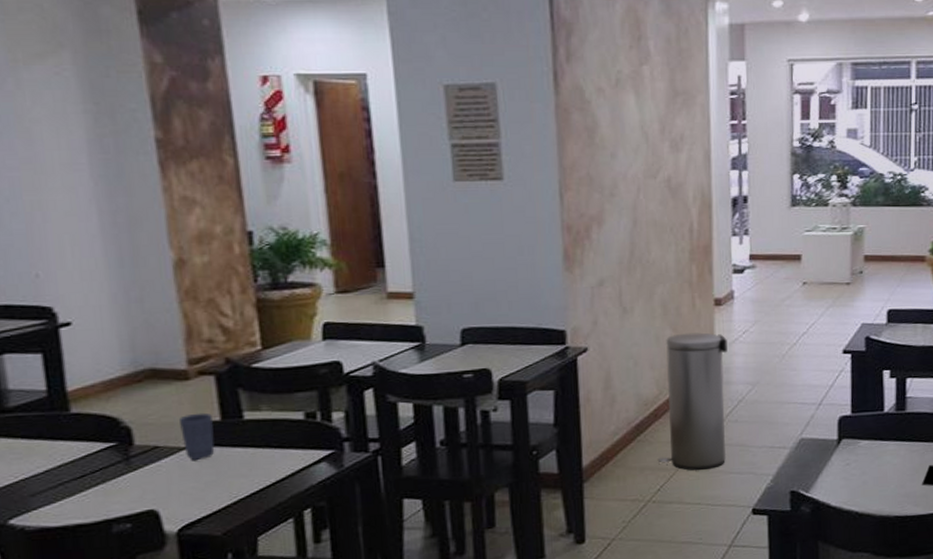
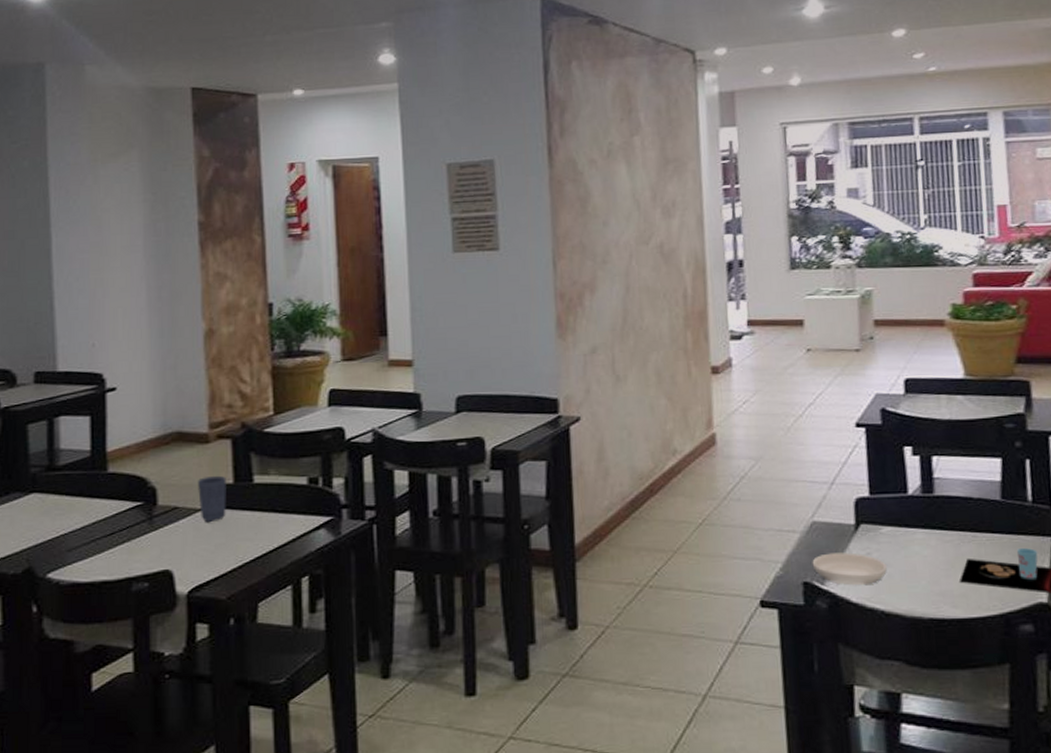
pedal bin: present [657,332,728,471] -> none [654,402,728,554]
saucer: none [799,464,862,493] -> present [812,552,887,586]

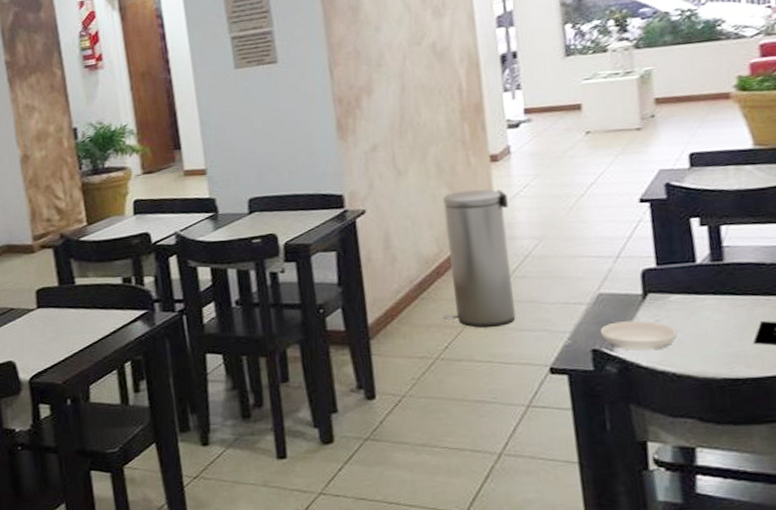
cup: present [198,475,227,522] -> none [28,280,55,319]
pedal bin: none [654,402,728,554] -> present [443,189,516,329]

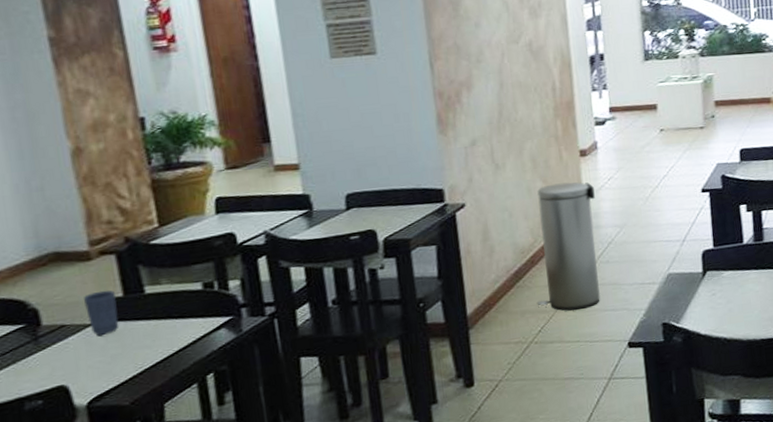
cup: none [28,280,55,319] -> present [84,290,120,336]
saucer: present [600,320,677,352] -> none [669,295,728,322]

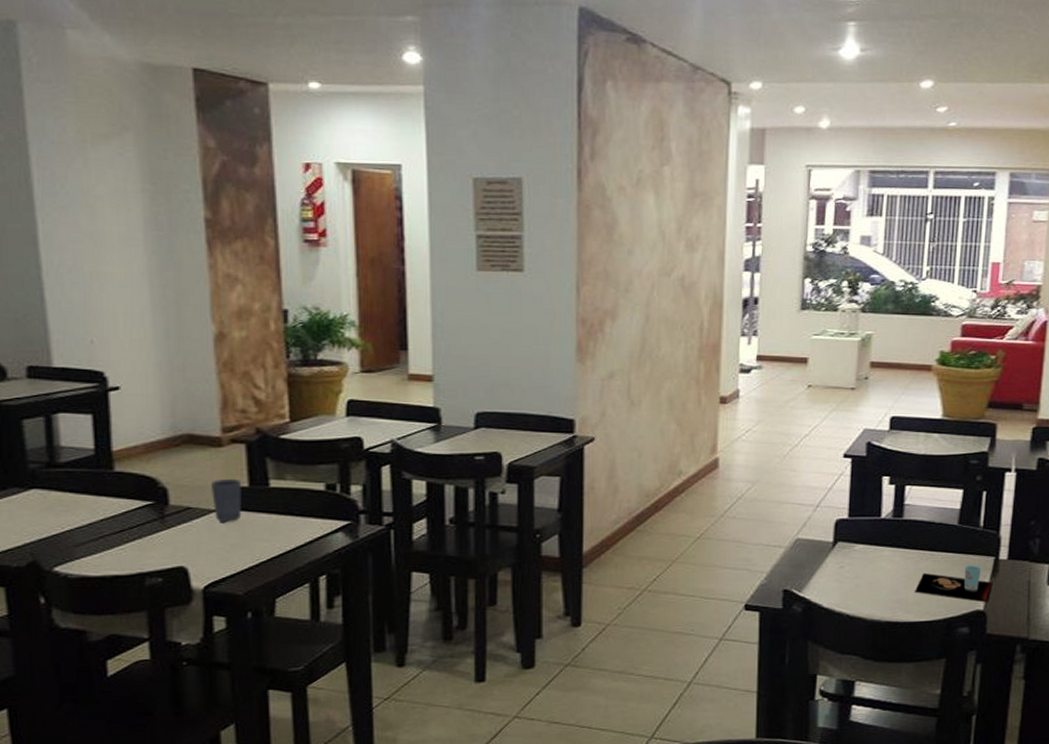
pedal bin: present [536,182,600,311] -> none [655,429,730,564]

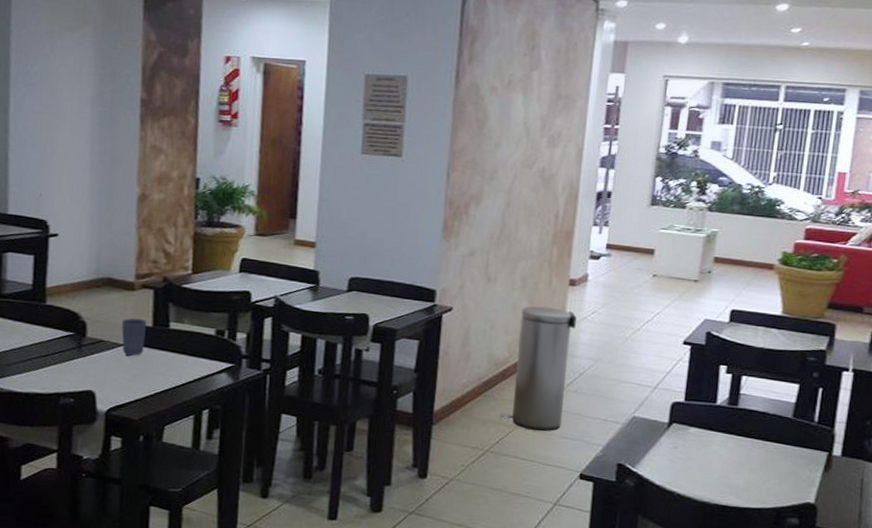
pedal bin: none [655,429,730,564] -> present [500,306,577,431]
place setting: present [914,566,994,603] -> none [745,458,826,497]

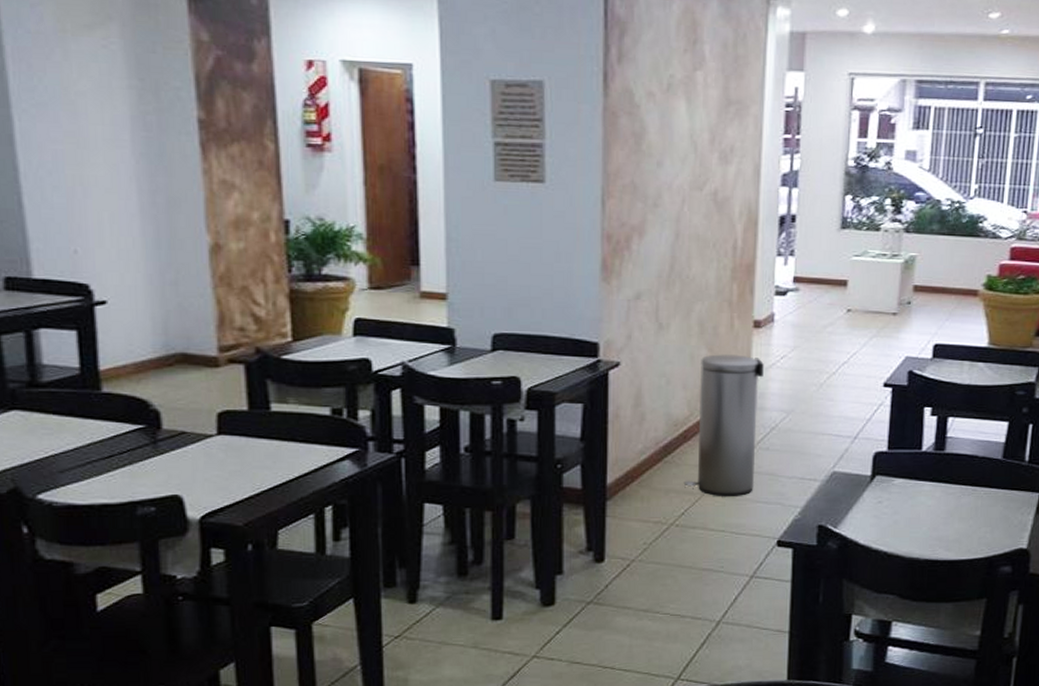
cup: present [121,318,147,356] -> none [208,401,241,448]

